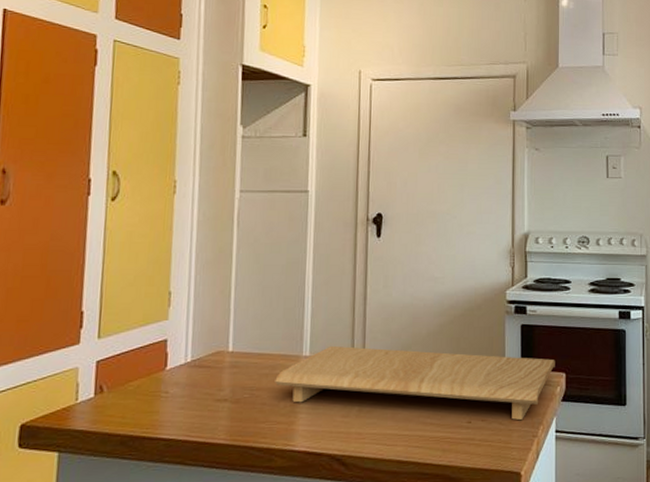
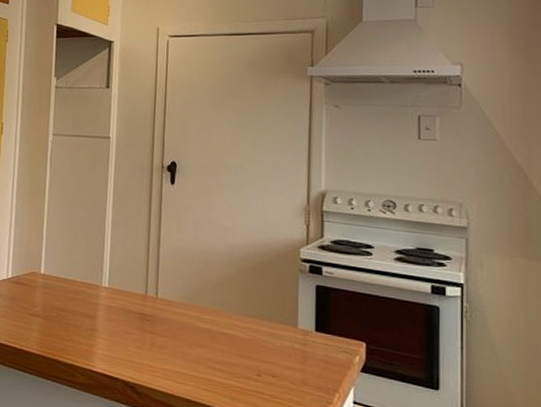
cutting board: present [275,345,555,421] -> none [78,280,354,384]

